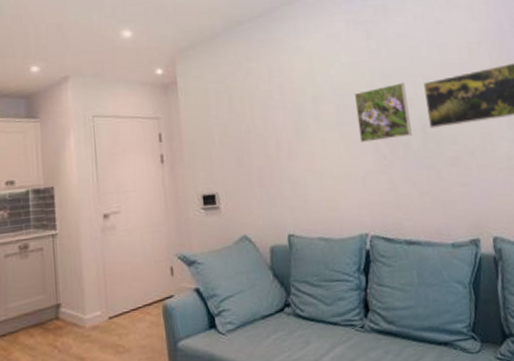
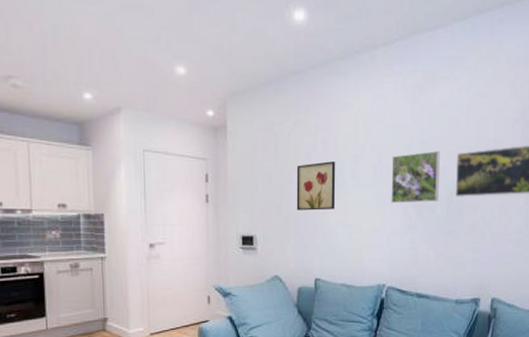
wall art: none [254,106,300,162] -> present [296,161,336,211]

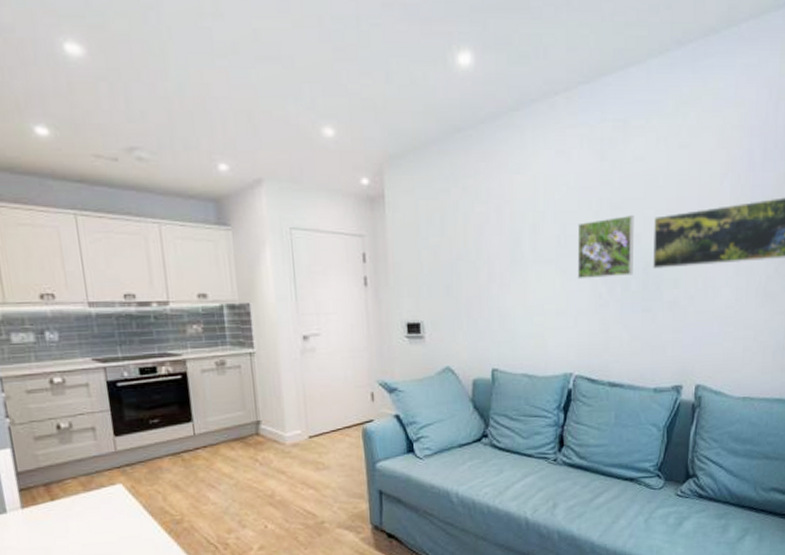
wall art: present [296,161,336,211] -> none [467,233,513,292]

